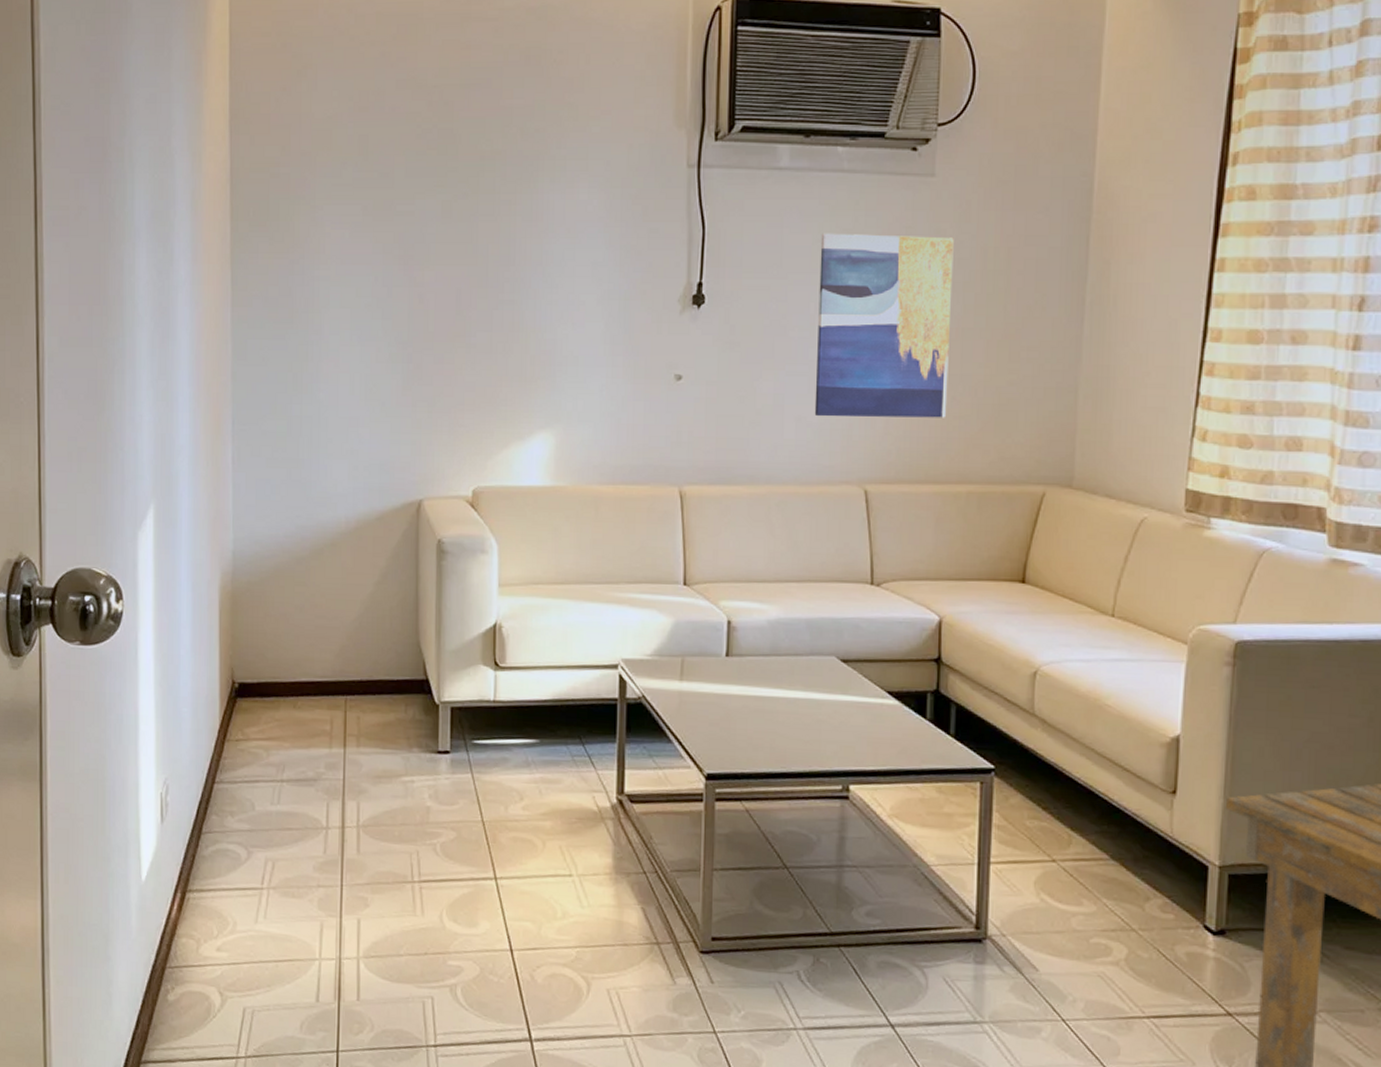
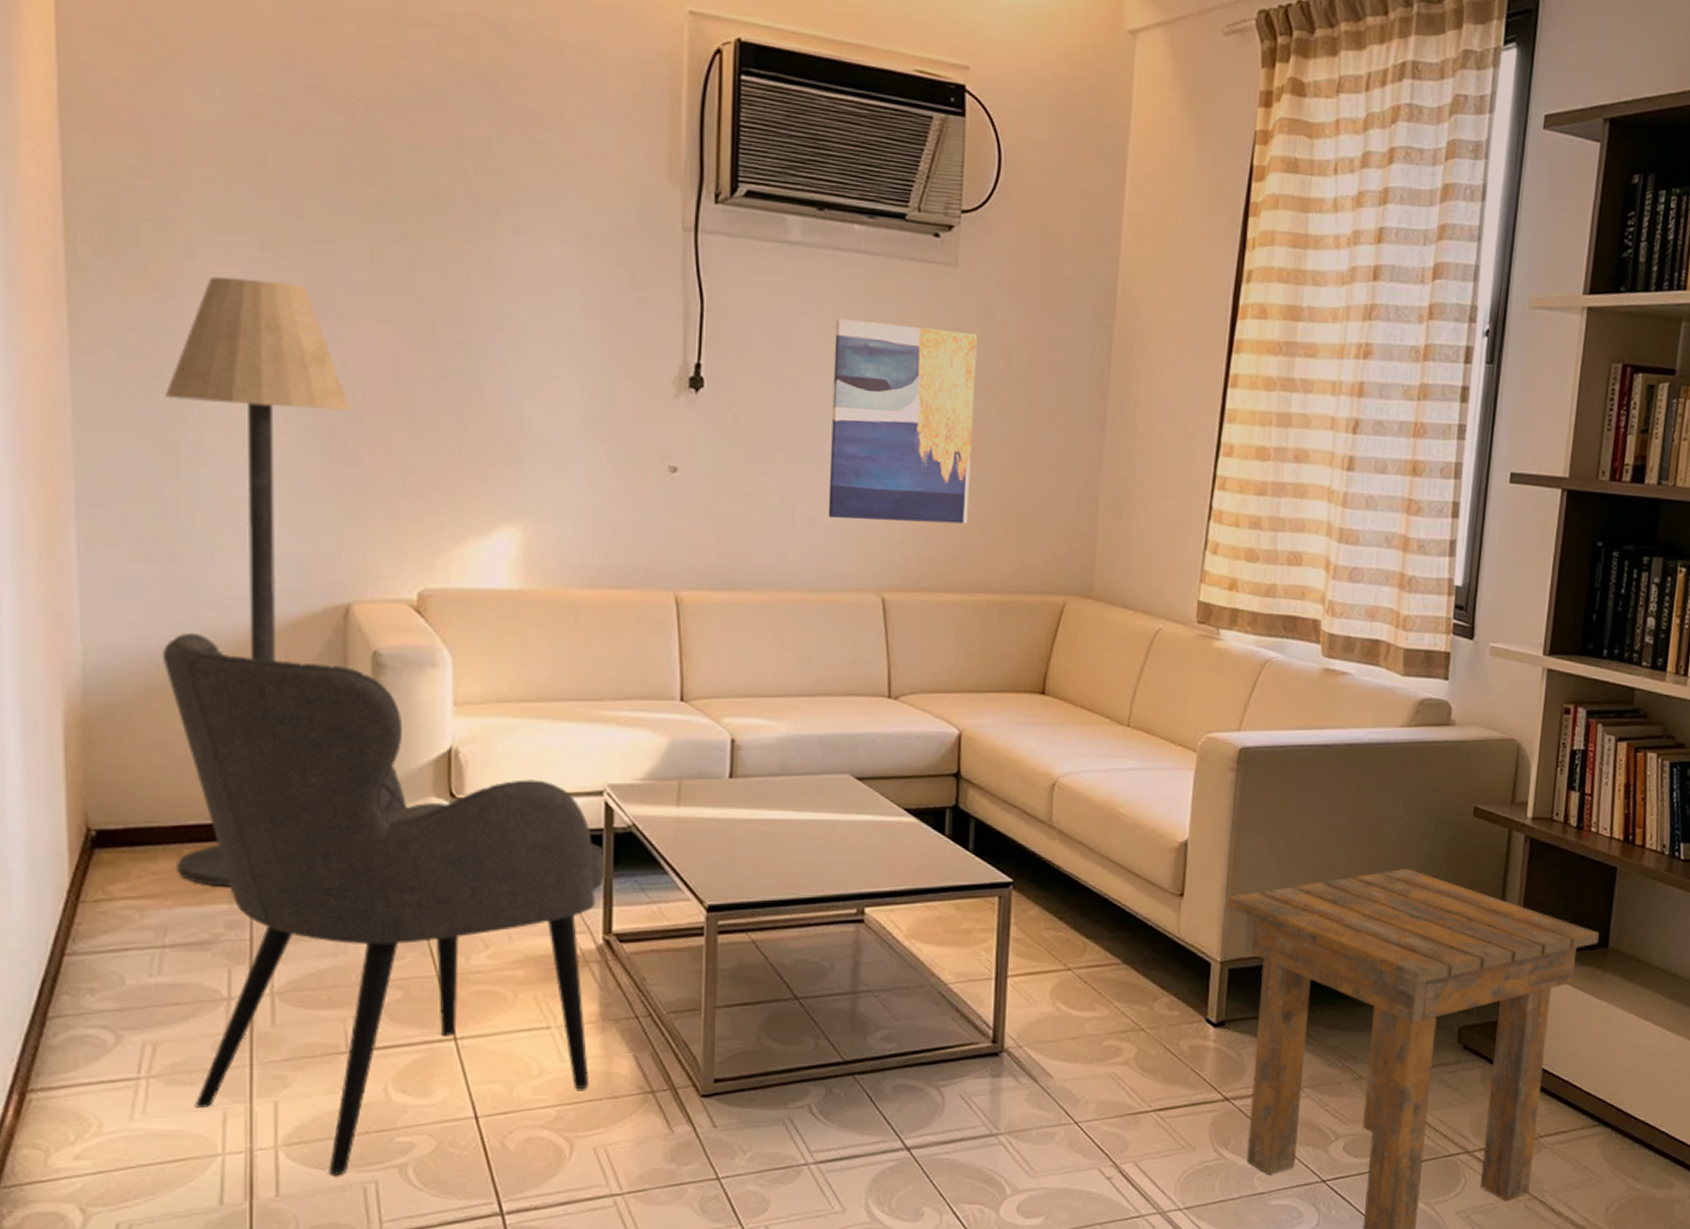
armchair: none [288,524,620,988] -> present [163,632,606,1175]
floor lamp: none [293,238,425,734] -> present [165,276,350,886]

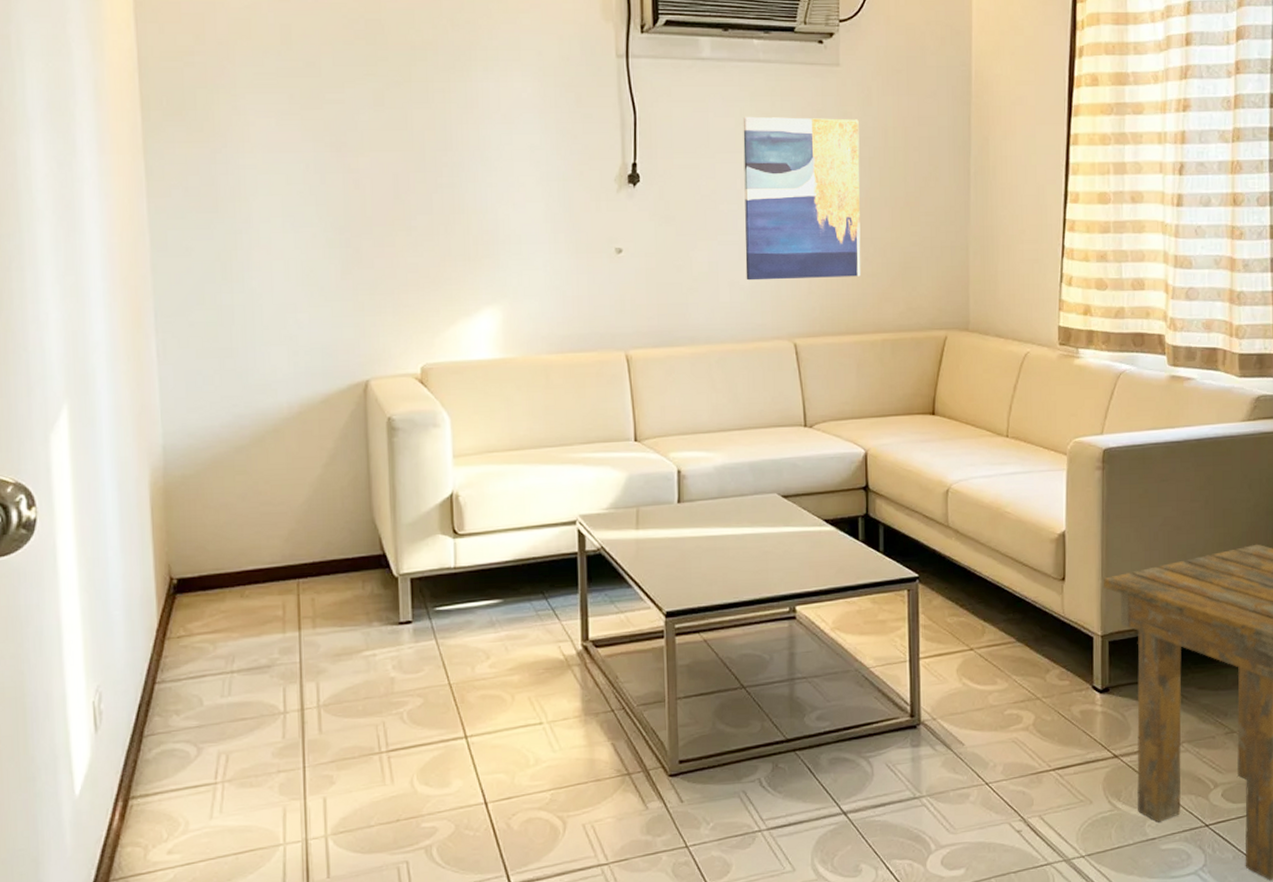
armchair: present [163,632,606,1175] -> none [225,412,581,858]
floor lamp: present [165,276,350,886] -> none [220,126,363,620]

